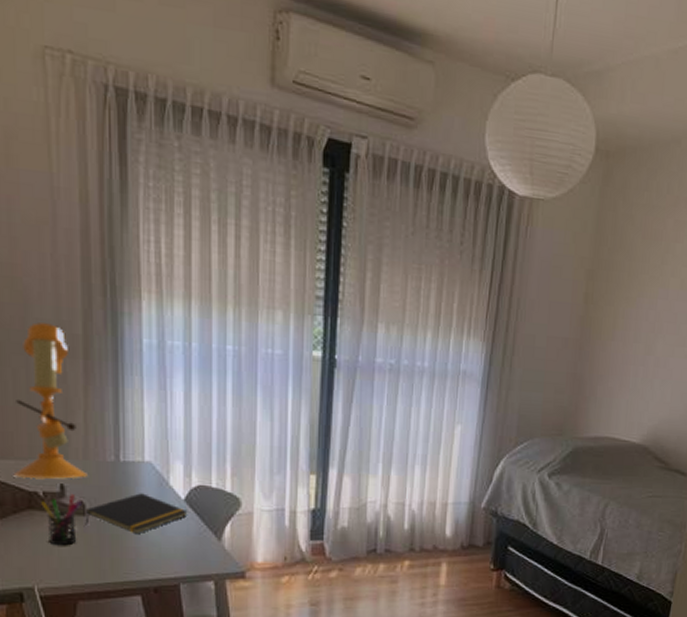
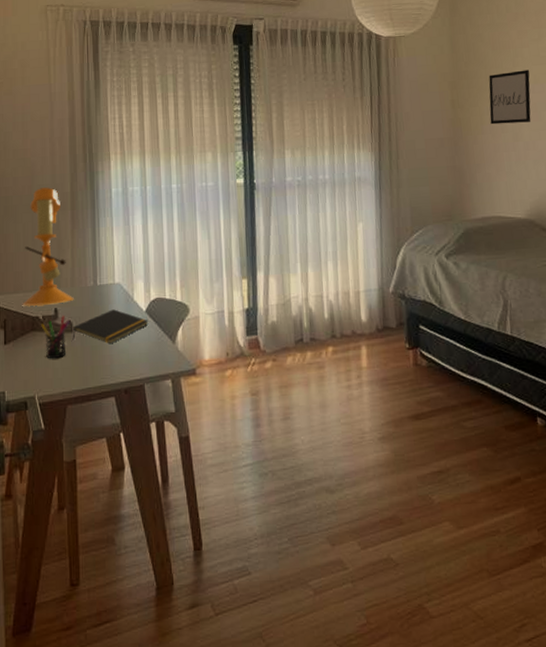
wall art: none [623,269,679,335] -> present [489,70,531,125]

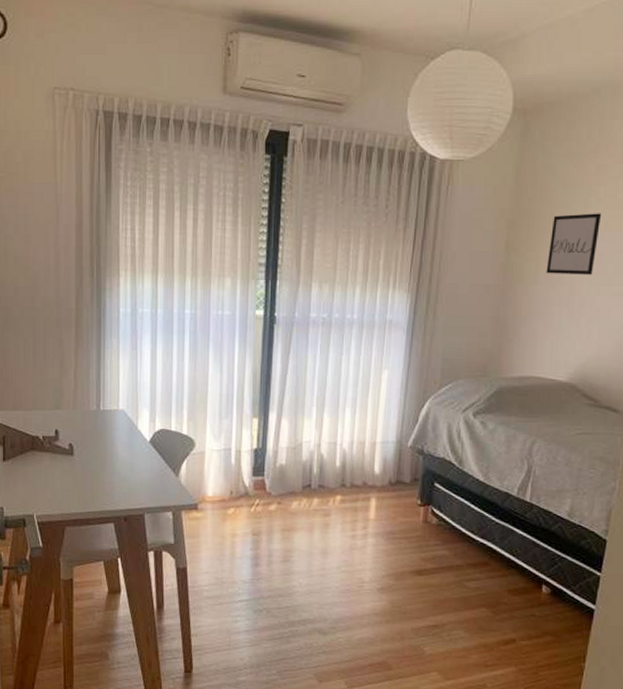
desk lamp: present [22,187,75,307] -> none [22,301,77,426]
pen holder: present [41,315,70,359] -> none [41,437,70,480]
notepad: present [72,309,149,343] -> none [73,436,152,470]

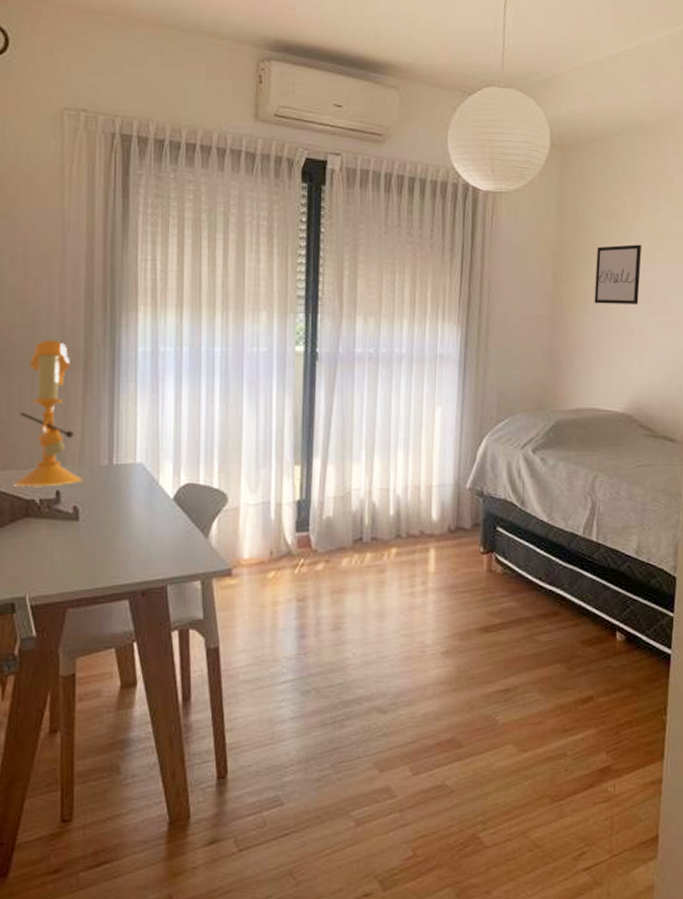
desk lamp: none [22,301,77,426] -> present [13,340,84,488]

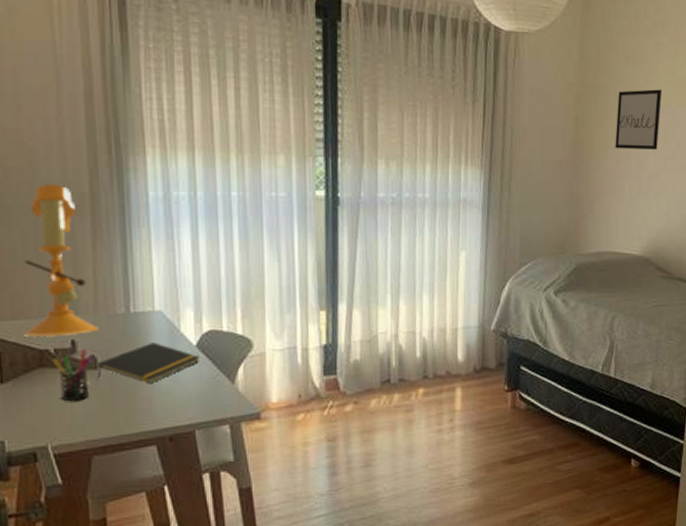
pen holder: none [37,499,75,552] -> present [52,348,93,402]
notepad: none [77,495,176,535] -> present [97,342,200,383]

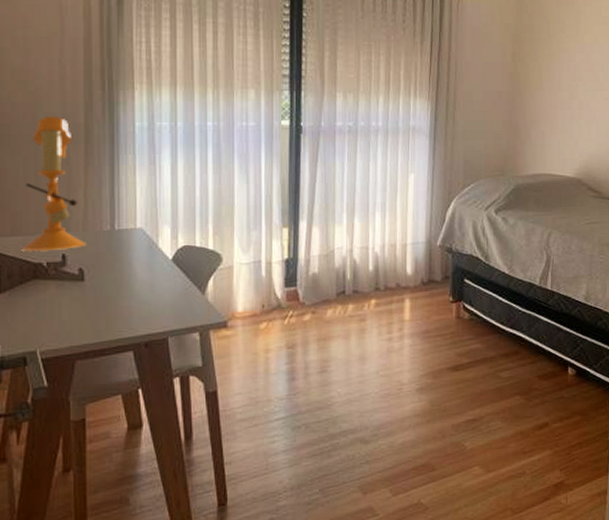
pen holder: present [52,348,93,402] -> none [45,262,80,311]
notepad: present [97,342,200,383] -> none [83,257,175,294]
wall art: present [615,89,663,150] -> none [548,28,591,82]

